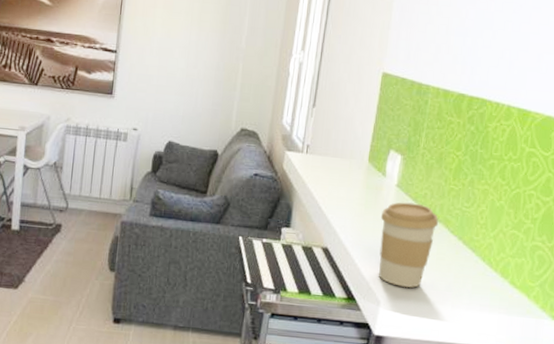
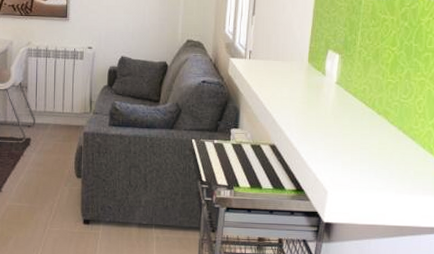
coffee cup: present [379,202,439,288] -> none [323,98,379,178]

